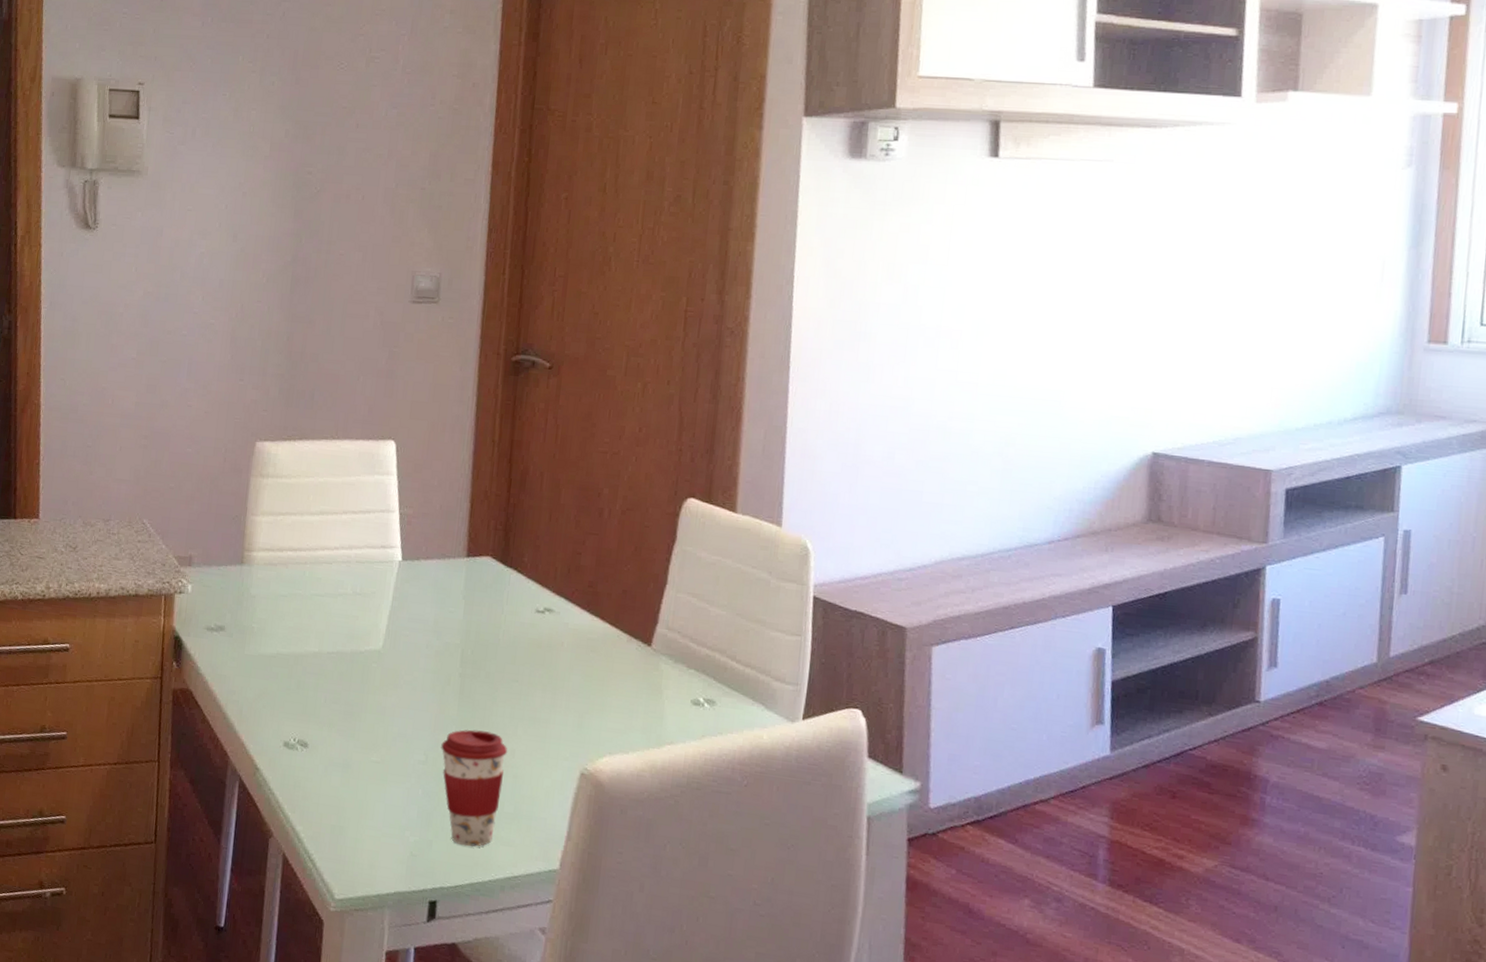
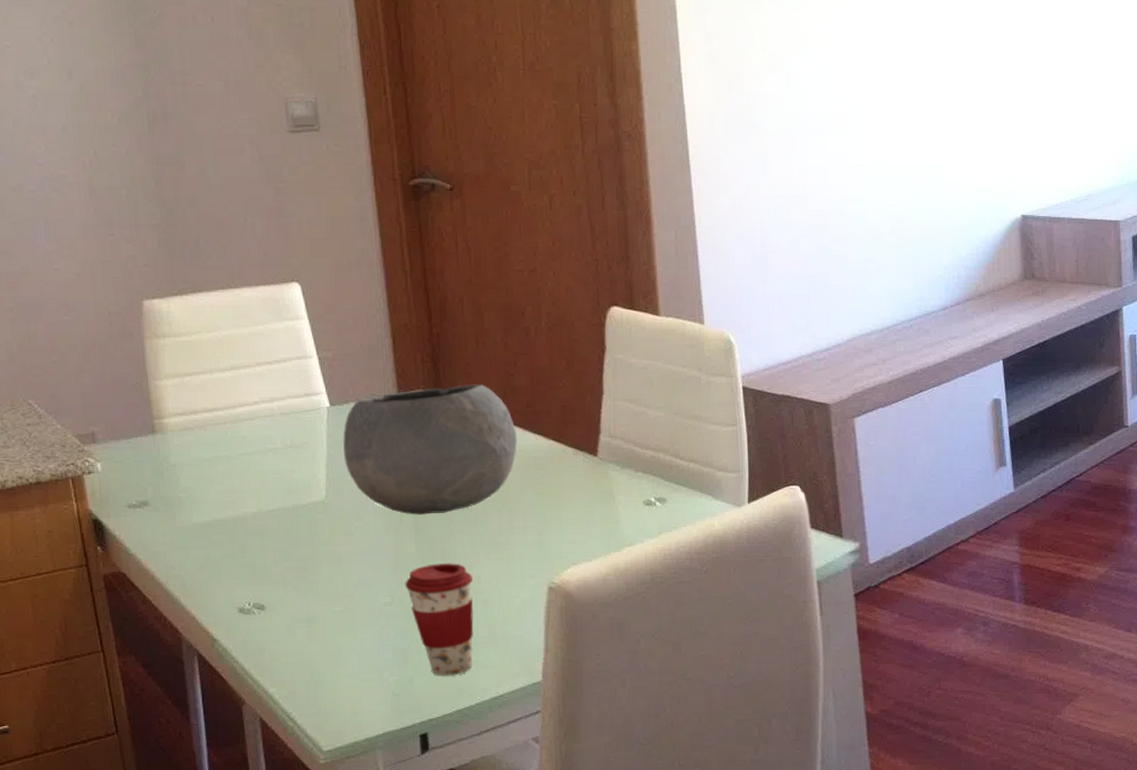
bowl: none [406,555,574,681] -> present [343,384,517,515]

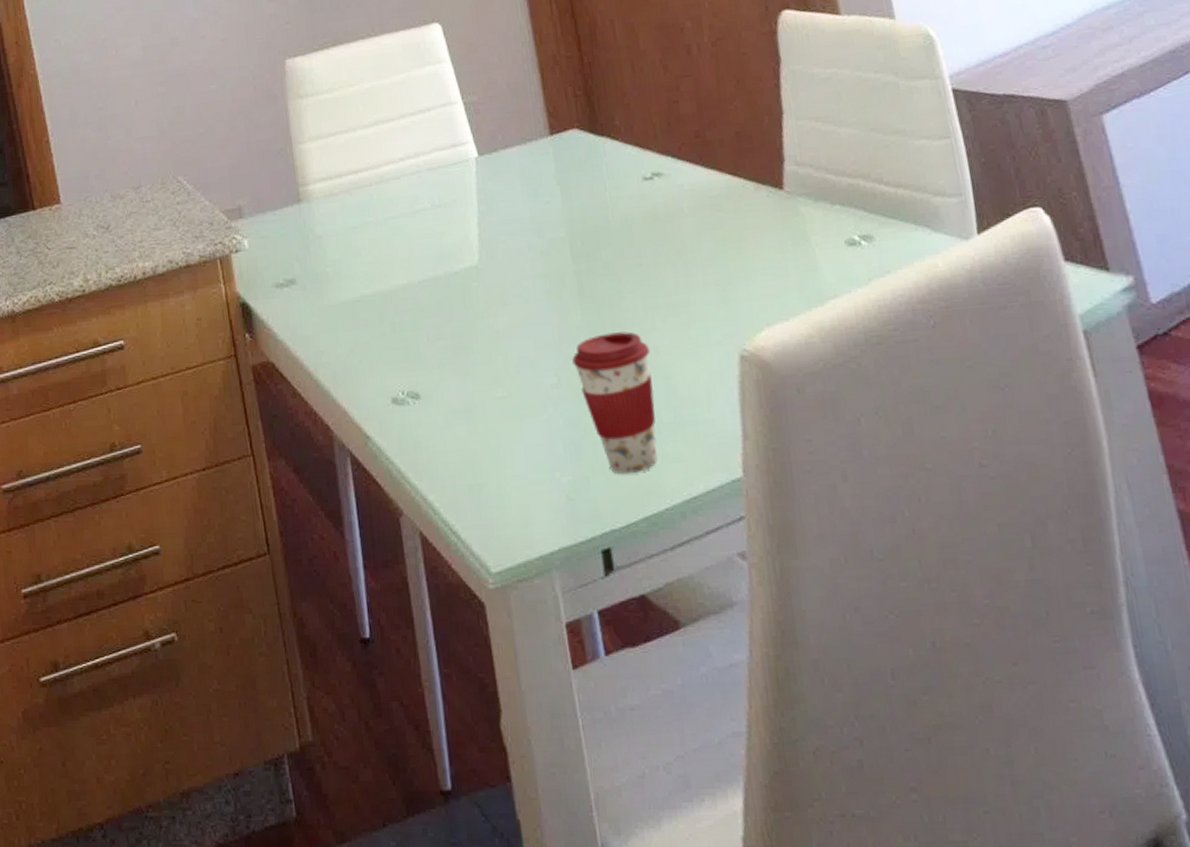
bowl: present [343,384,517,515] -> none [494,116,688,276]

